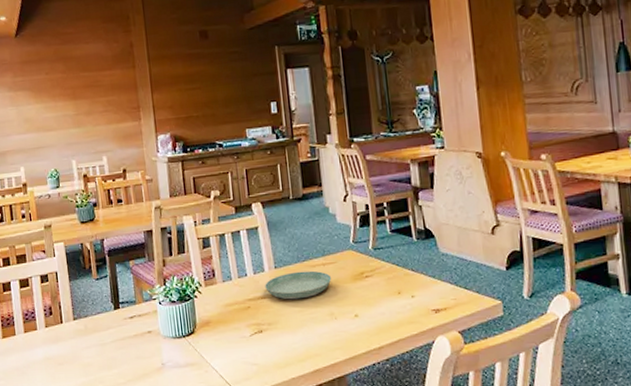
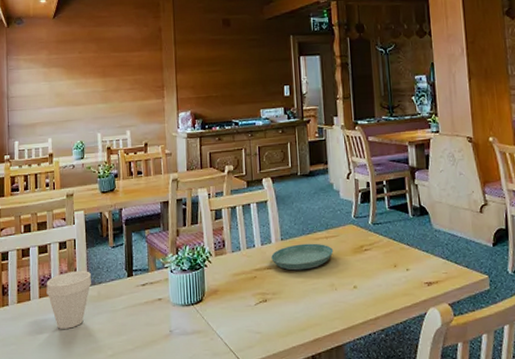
cup: none [30,304,77,364] -> present [46,271,91,329]

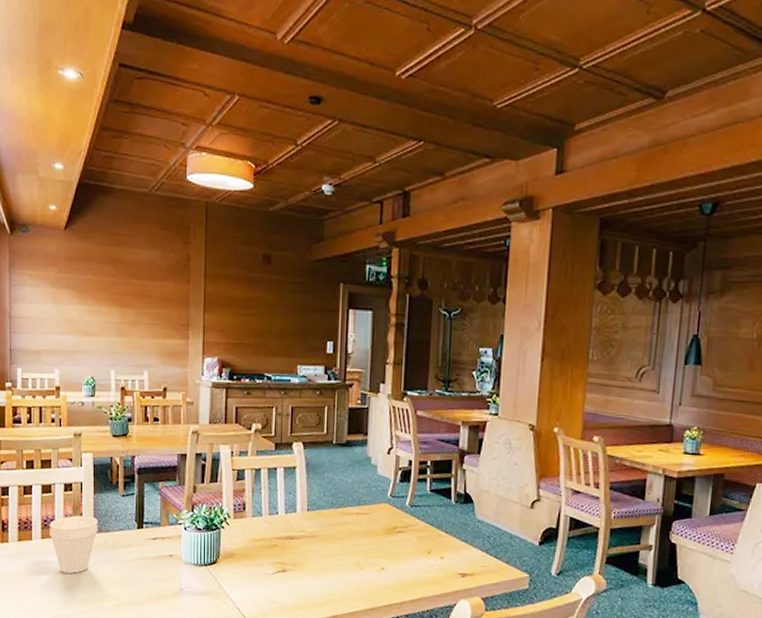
saucer: present [271,243,334,271] -> none [295,517,364,545]

